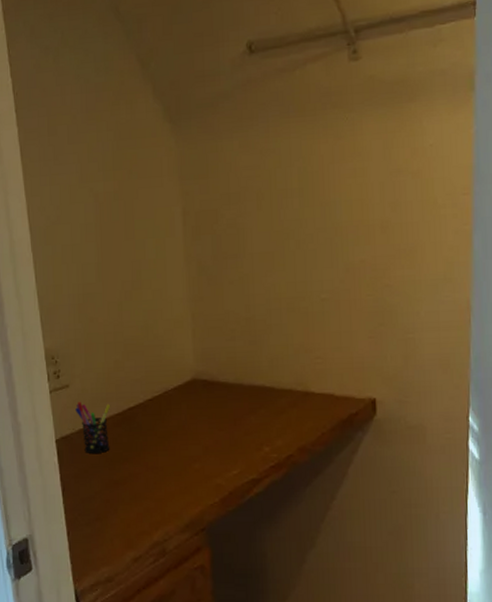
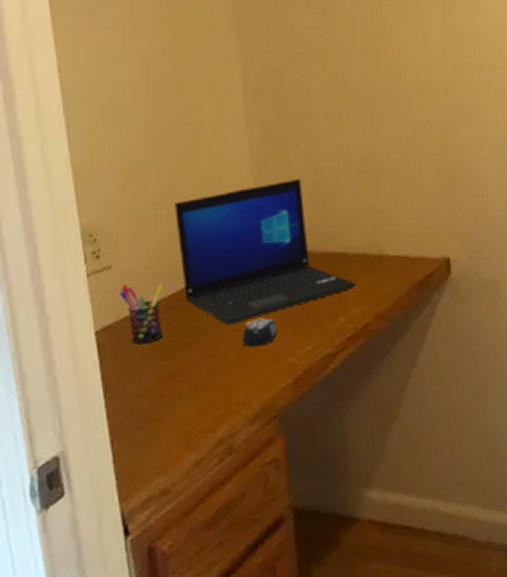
laptop: none [121,314,282,445] -> present [174,178,357,326]
computer mouse: none [176,440,208,466] -> present [242,317,278,347]

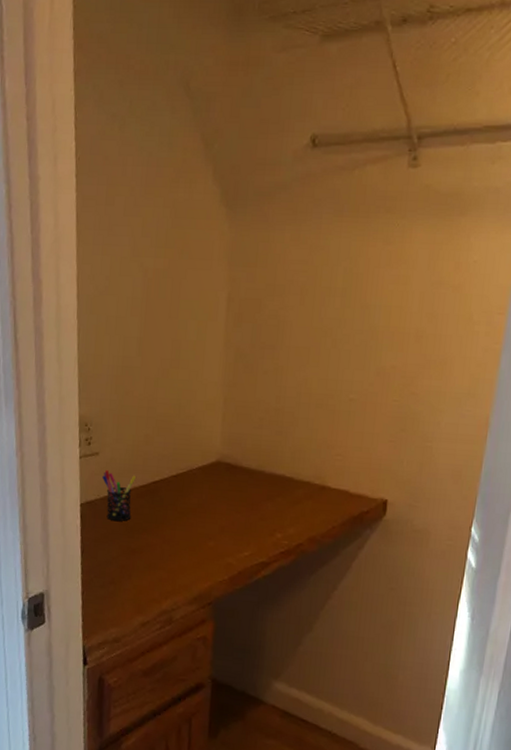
laptop: present [174,178,357,326] -> none [152,403,297,521]
computer mouse: present [242,317,278,347] -> none [192,519,223,543]

